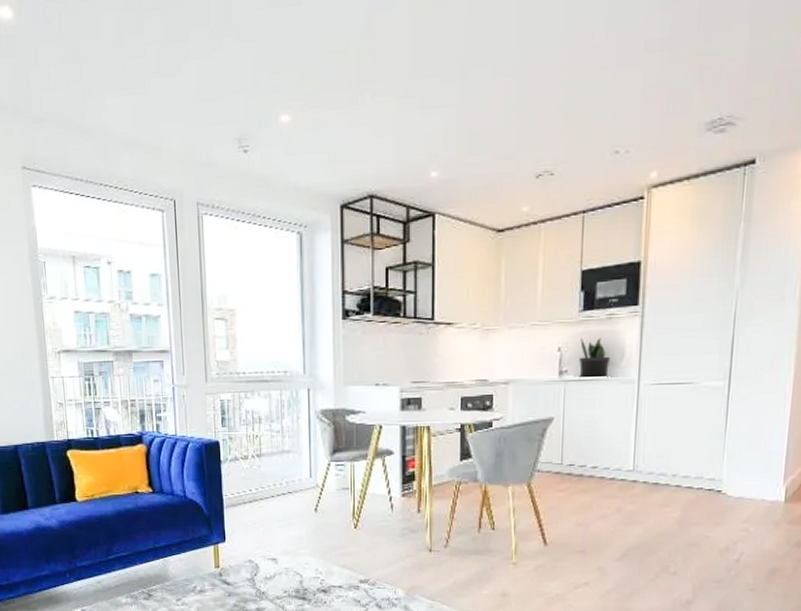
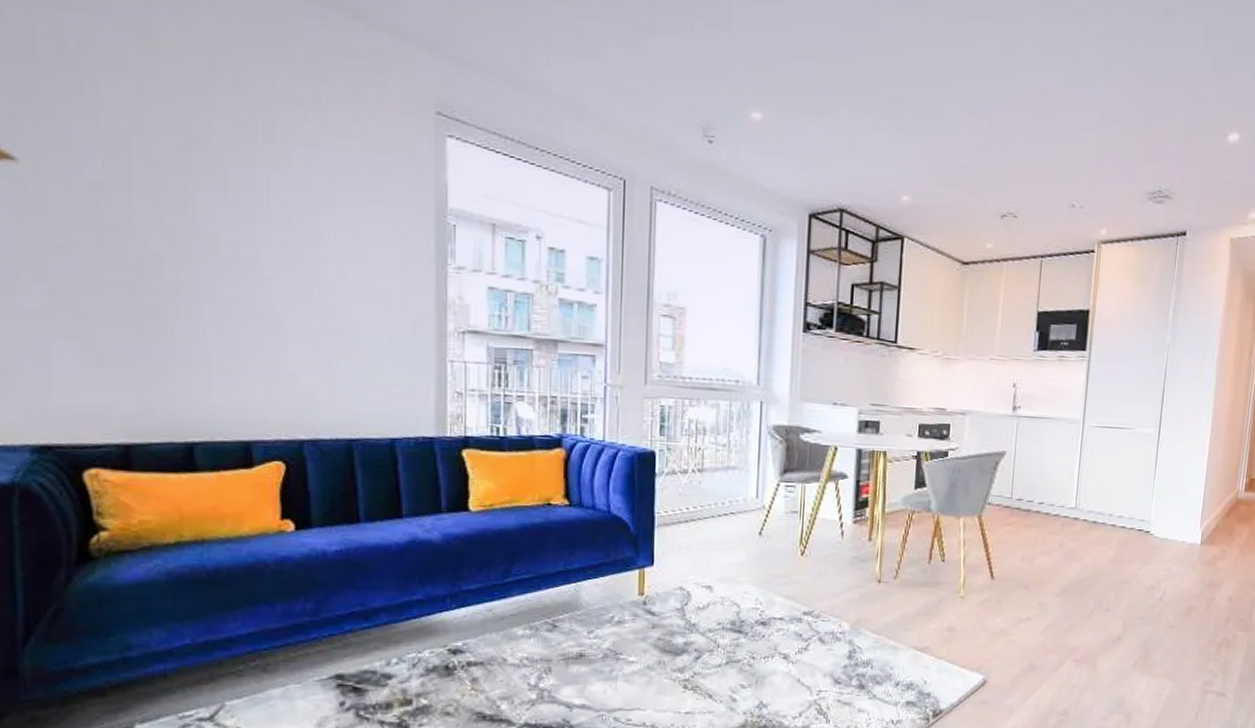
planter: present [579,338,611,377] -> none [1031,376,1060,415]

